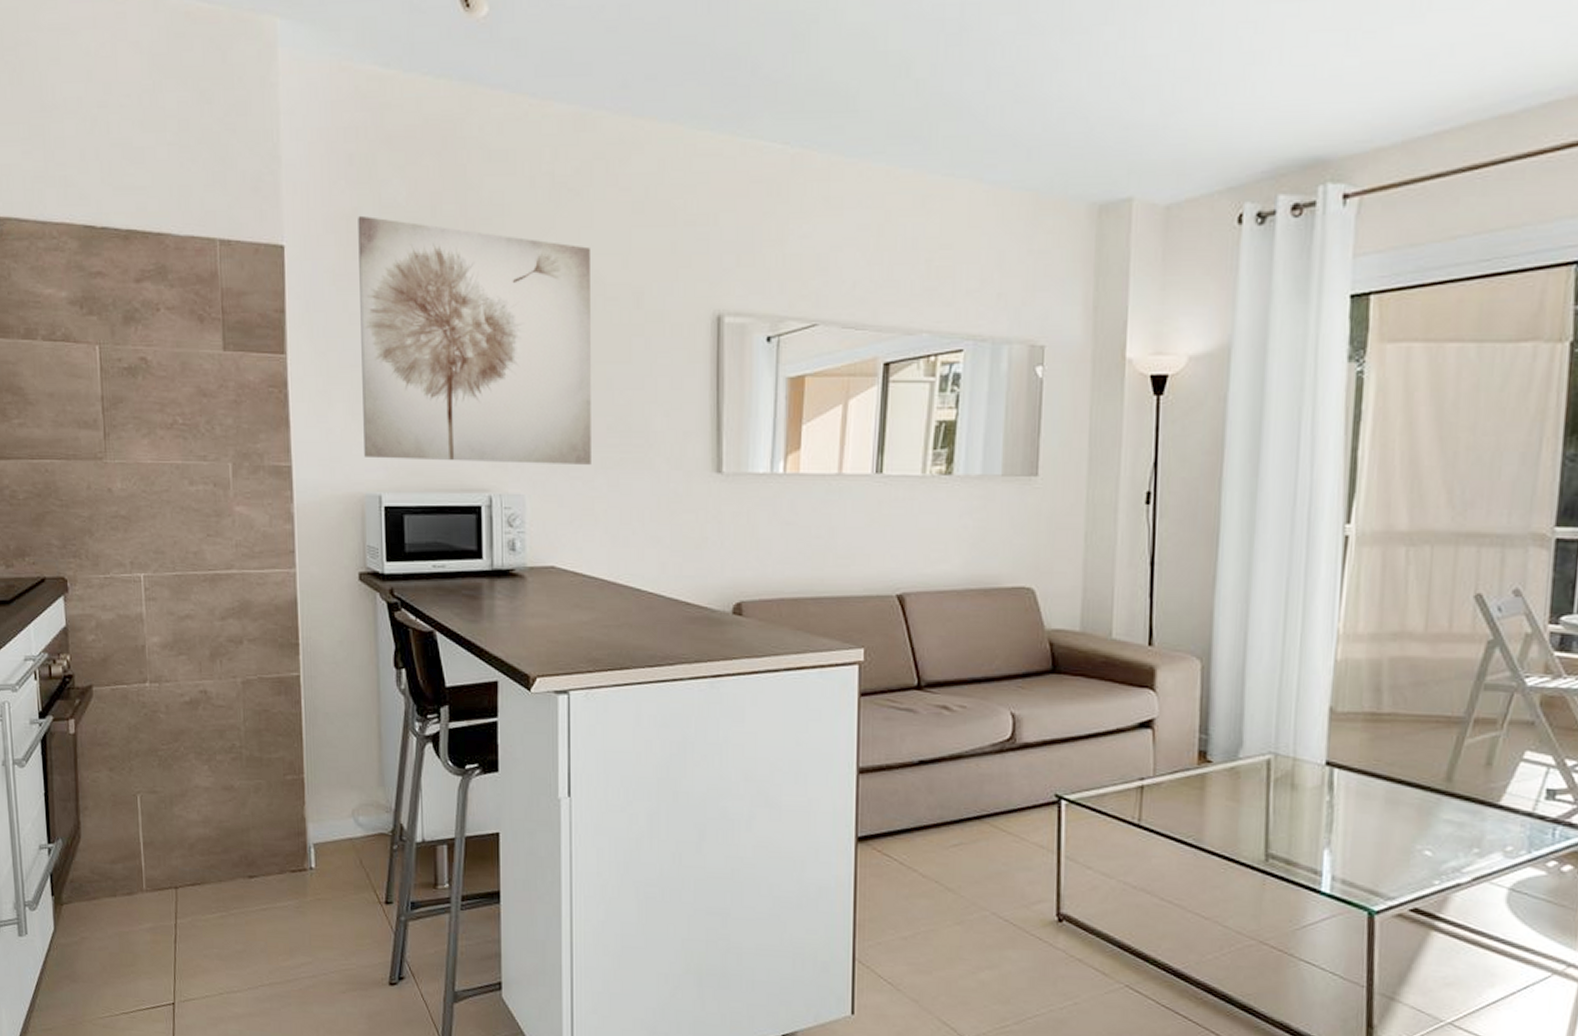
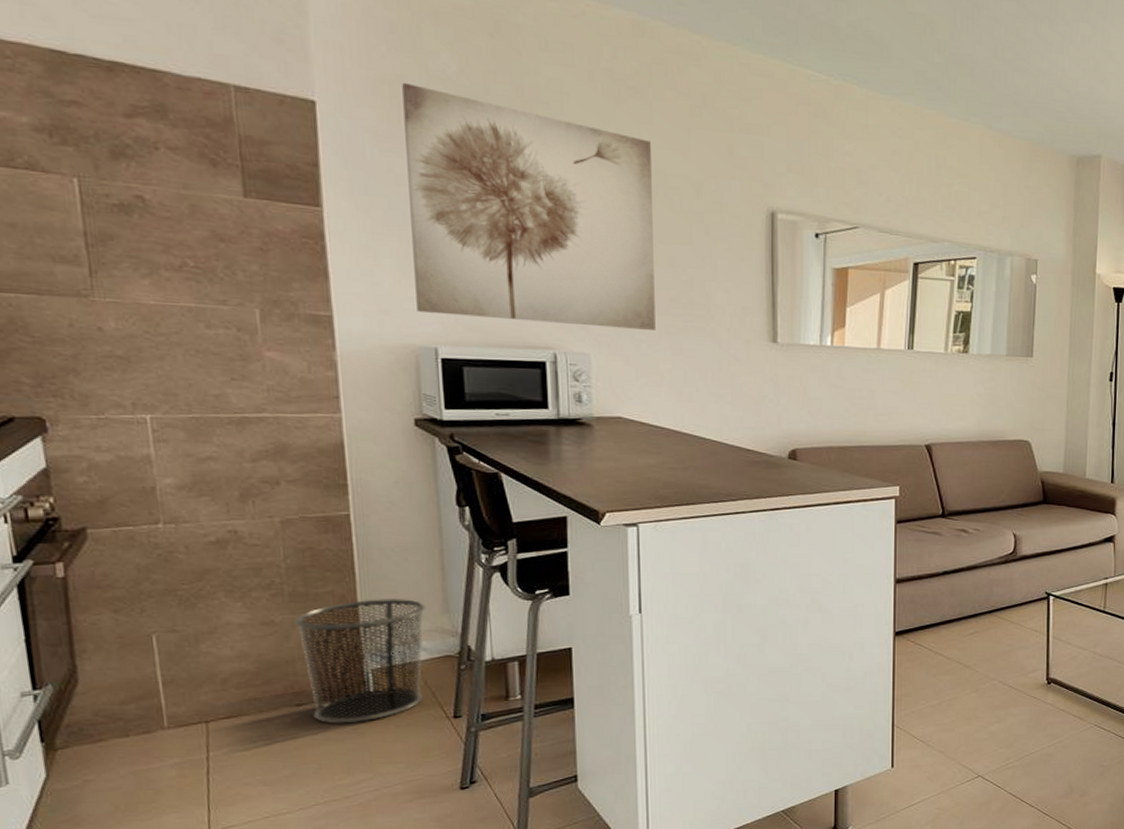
trash can: none [250,767,363,902] -> present [295,599,426,724]

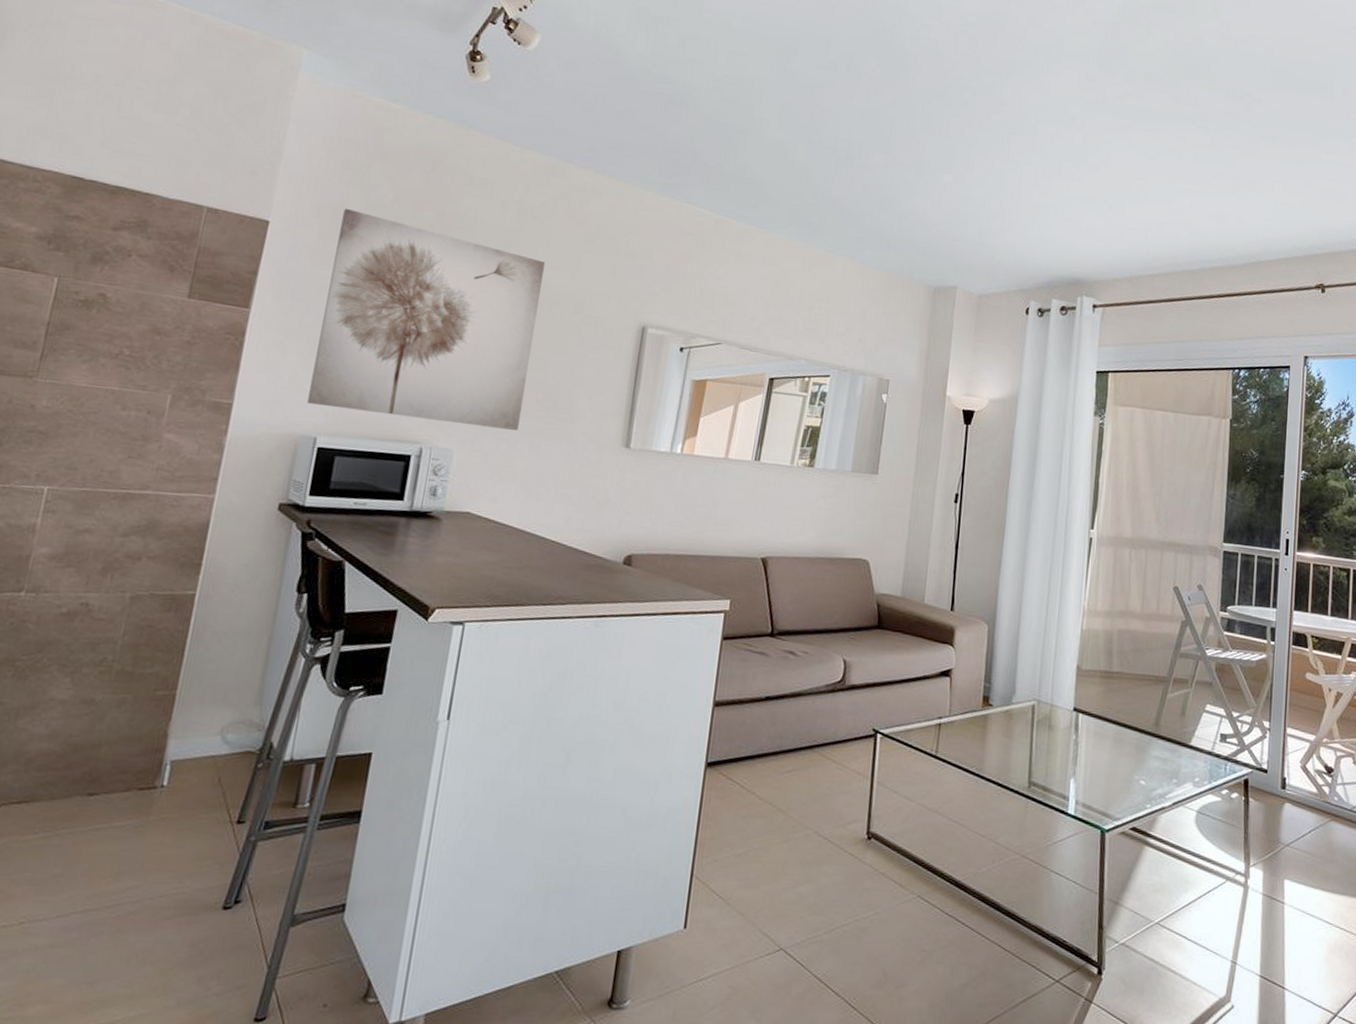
trash can: present [295,599,426,724] -> none [100,683,241,821]

